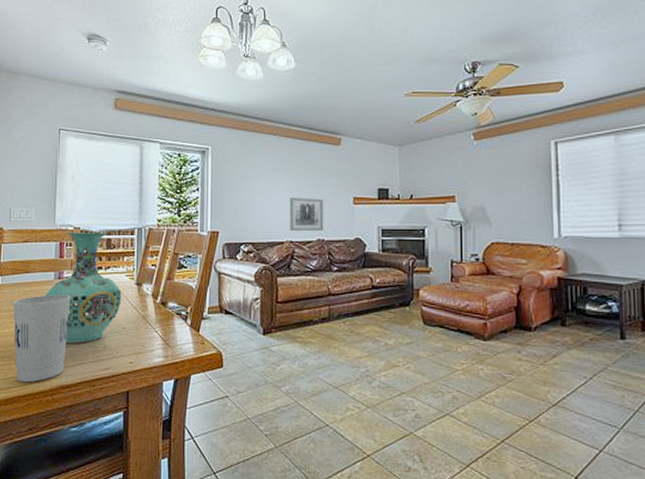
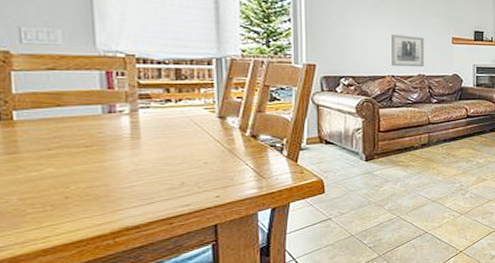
cup: present [13,295,71,383] -> none [39,131,130,230]
vase: present [44,232,122,343] -> none [89,60,201,182]

